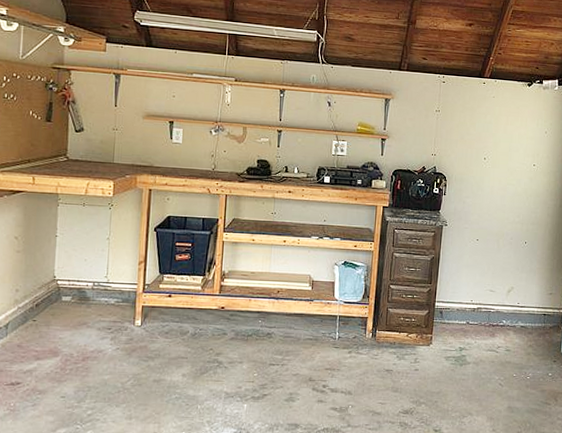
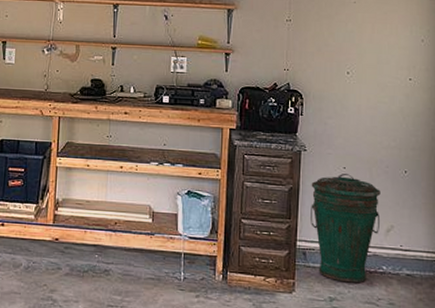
trash can: none [448,245,505,335] -> present [311,174,381,283]

